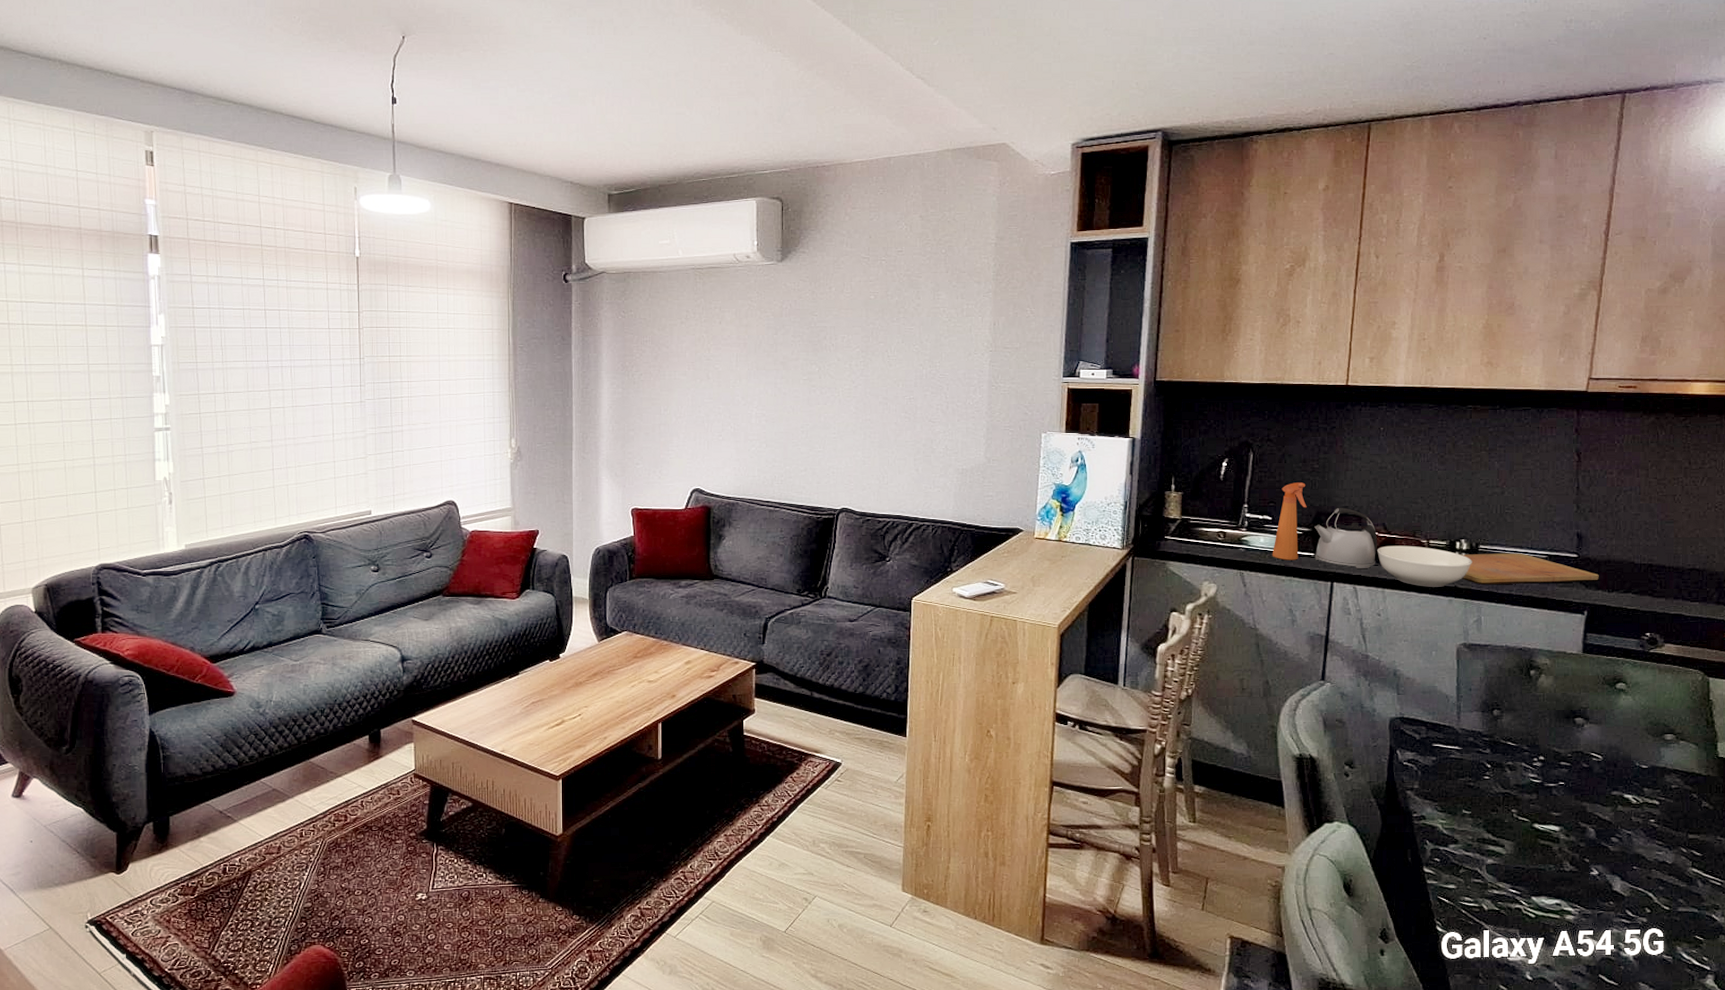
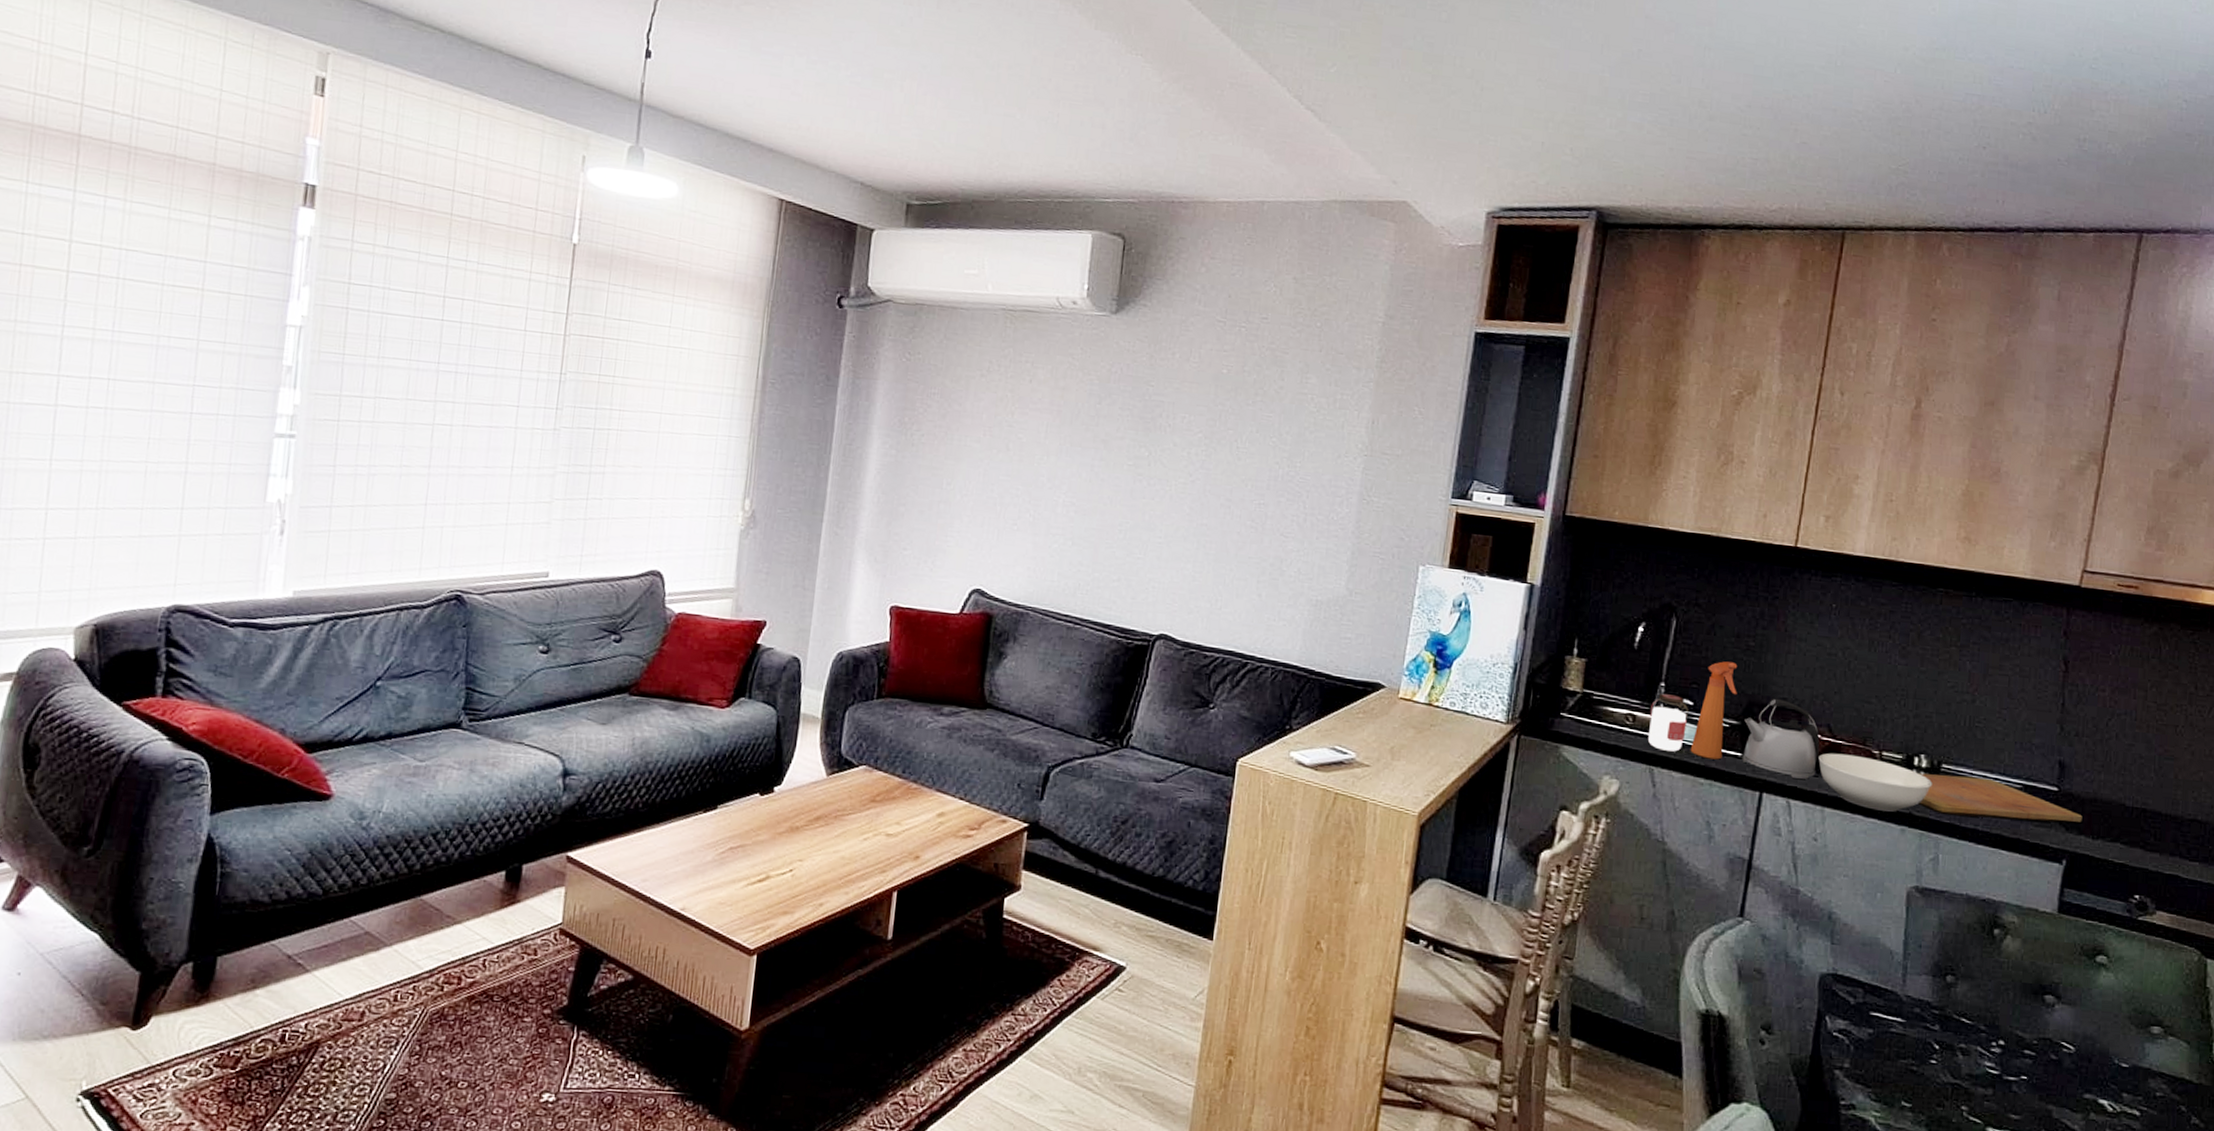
jar: none [1237,513,1269,558] -> present [1648,694,1689,752]

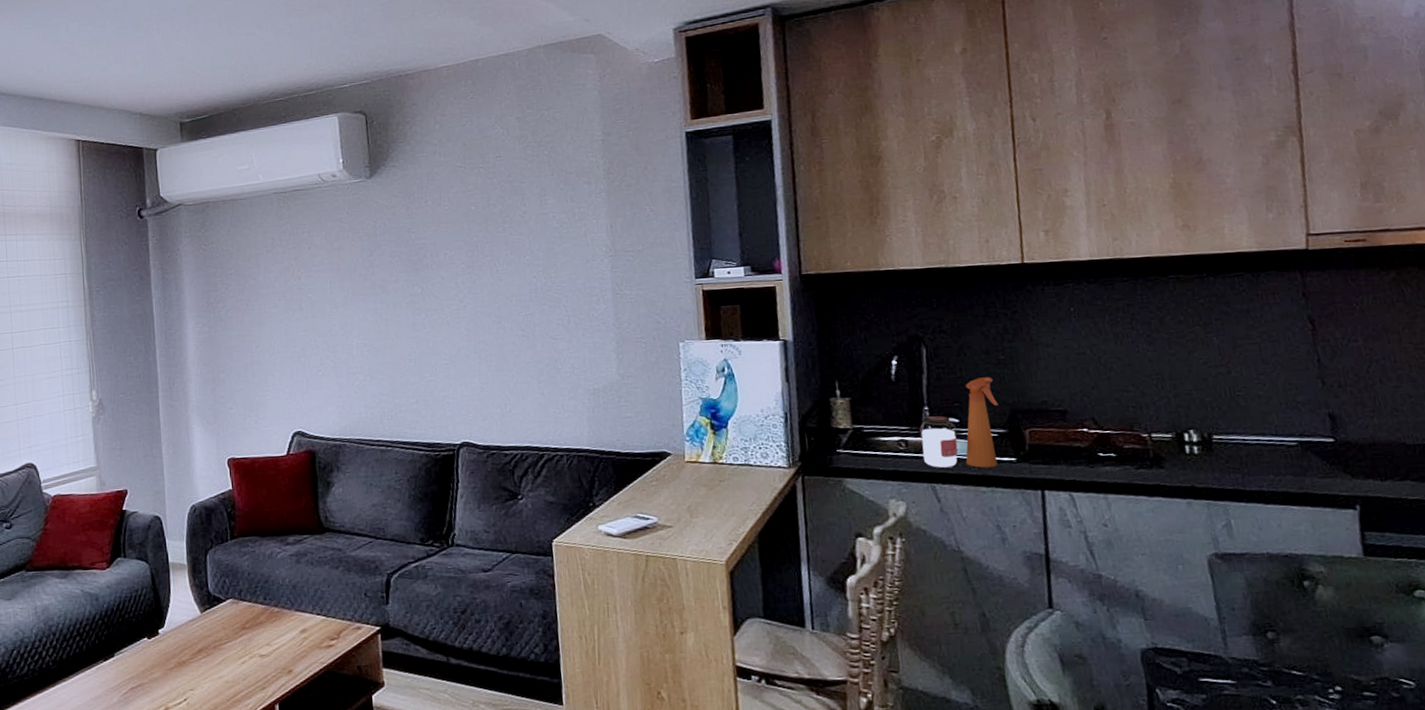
kettle: present [1742,698,1820,779] -> none [1011,402,1092,472]
bowl: present [1818,752,1933,812] -> none [1090,441,1208,489]
cutting board: present [1917,773,2083,825] -> none [1192,441,1367,483]

